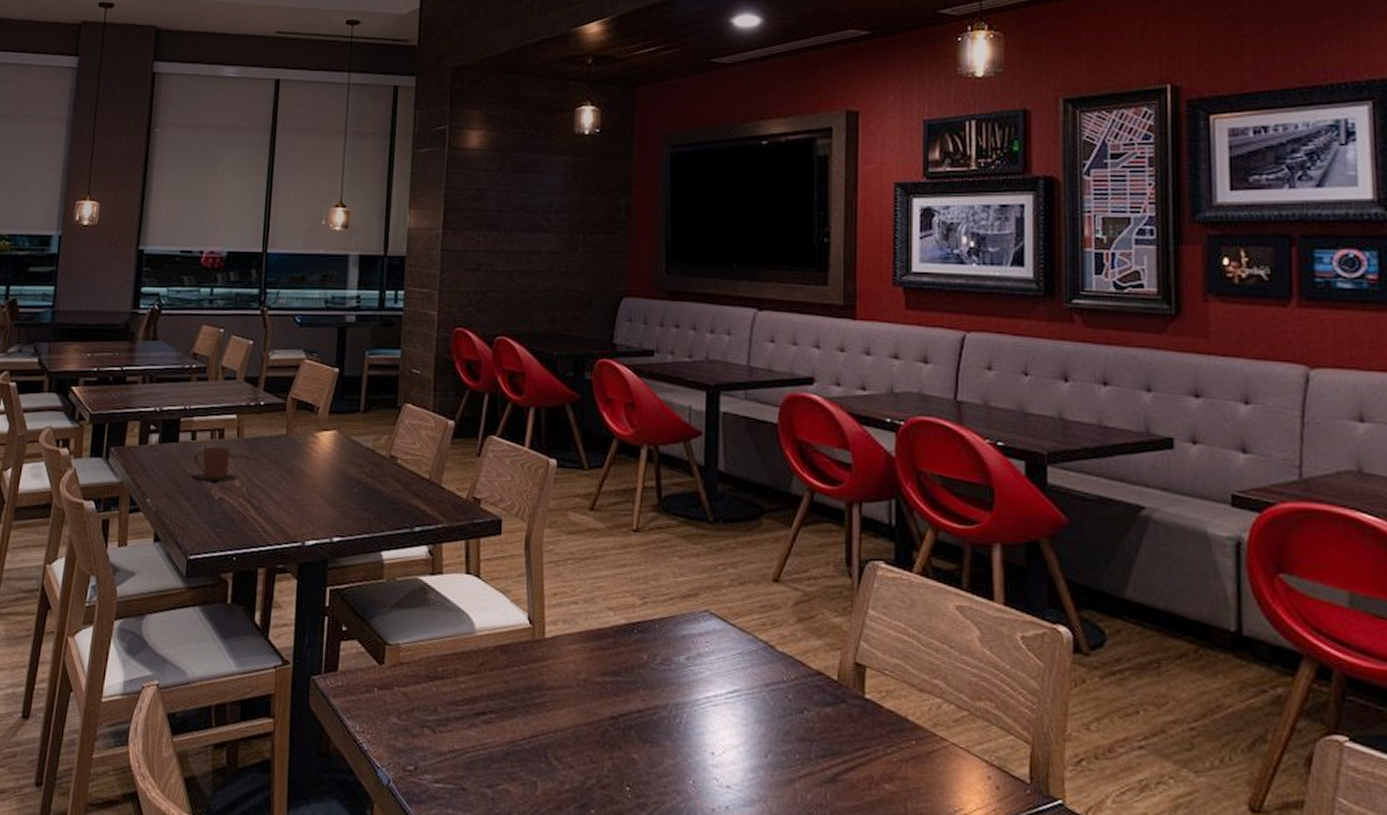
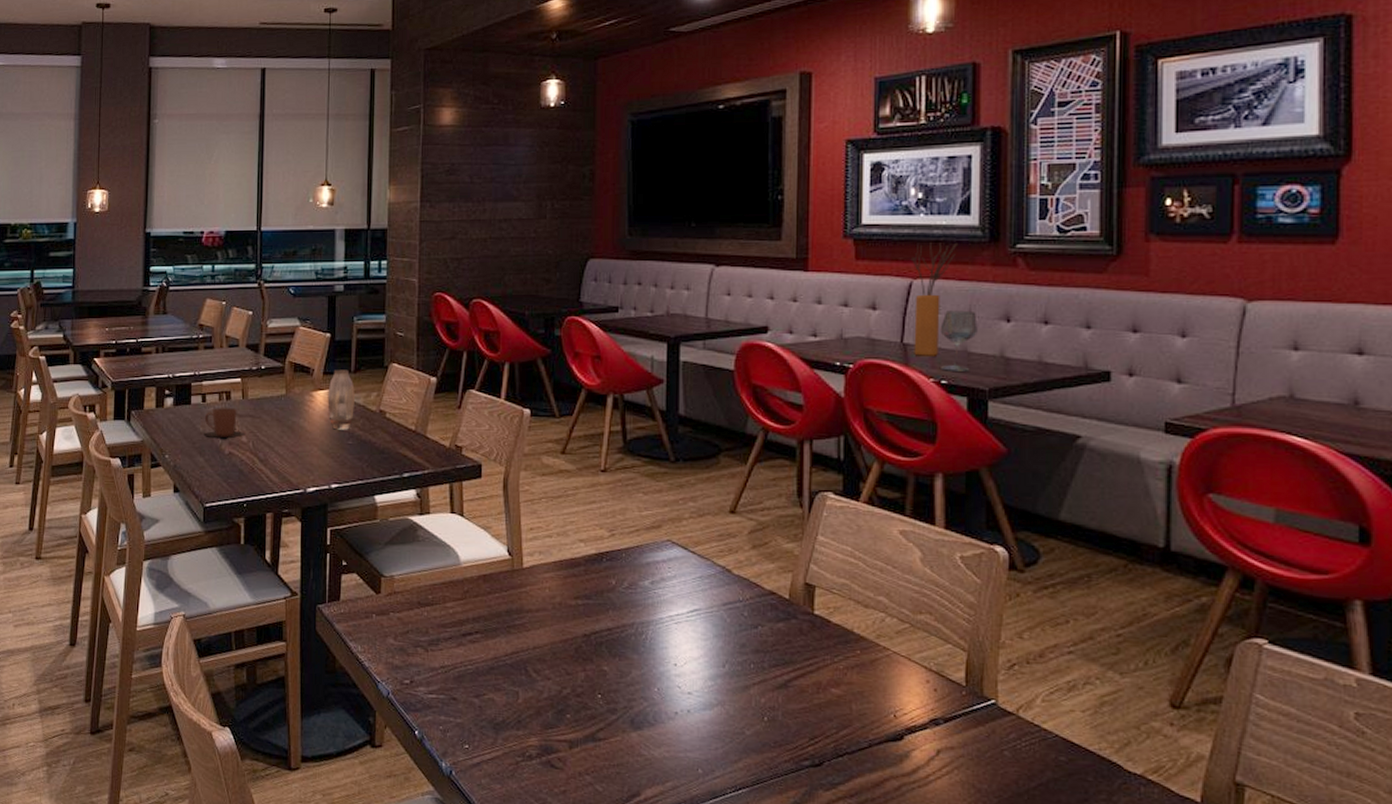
vase: none [333,408,364,477] -> present [327,369,355,430]
vase: none [963,294,1012,417] -> present [910,242,957,358]
wine glass: none [995,367,1034,433] -> present [939,310,978,371]

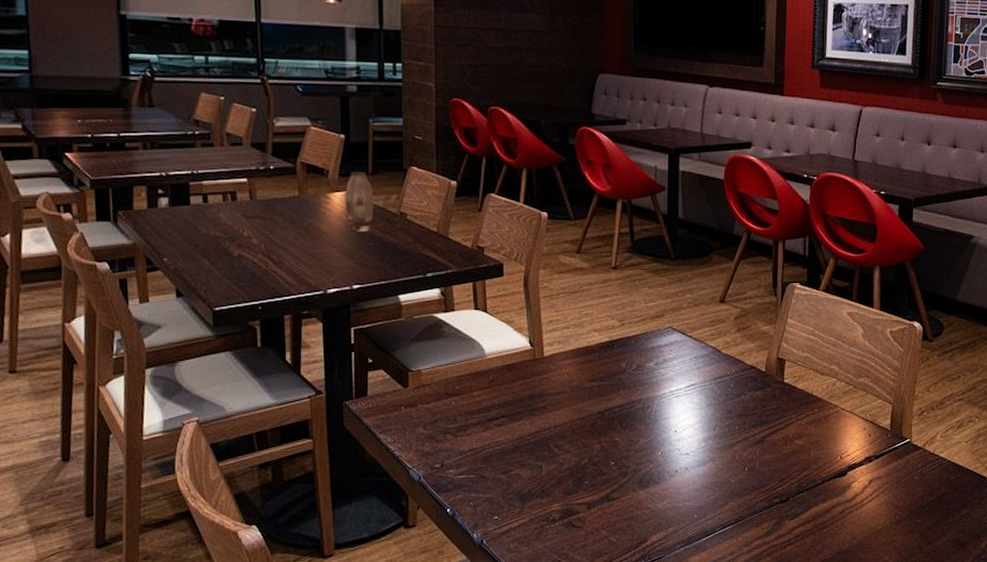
cup: present [204,408,245,438] -> none [207,209,256,240]
vase: present [910,242,957,358] -> none [861,76,896,173]
wine glass: present [939,310,978,371] -> none [880,134,908,184]

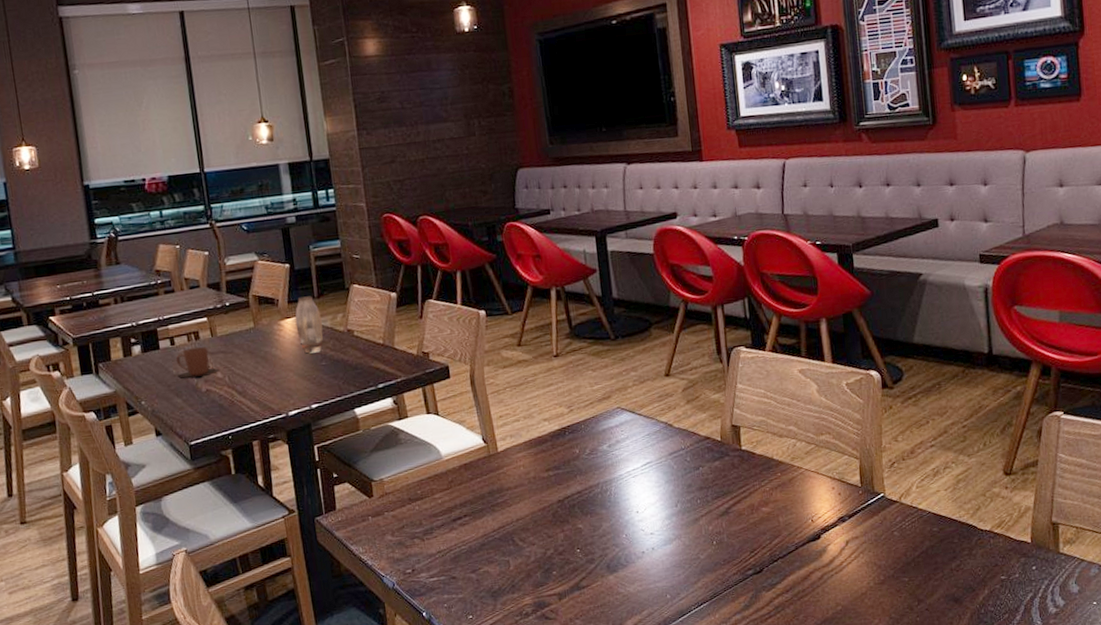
cup: none [207,209,256,240] -> present [176,347,220,378]

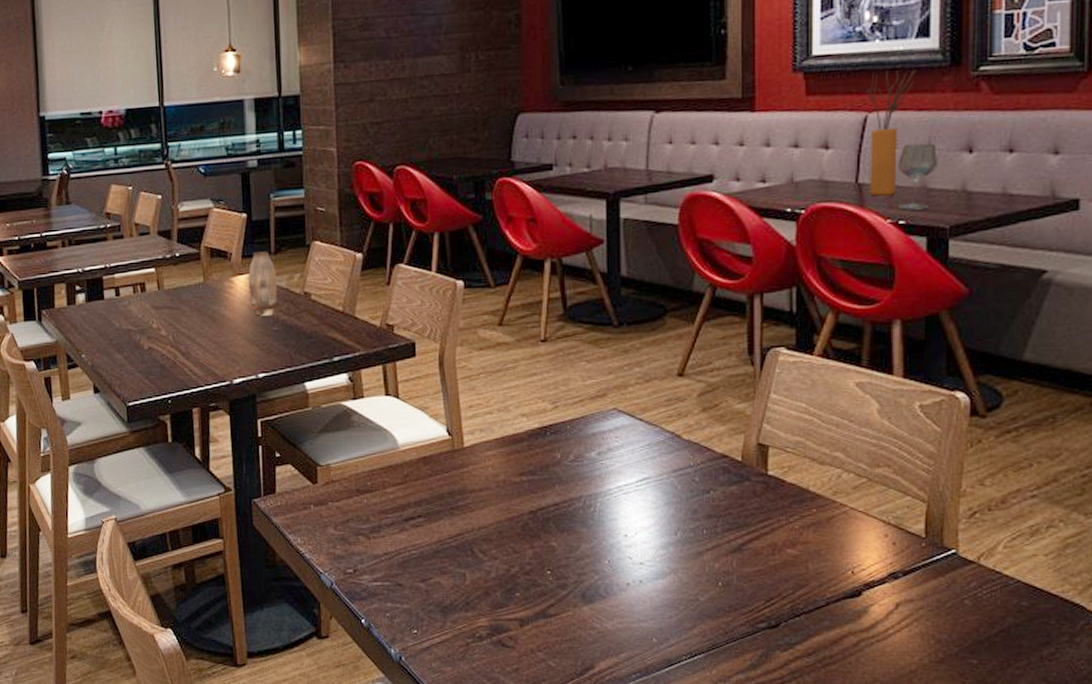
cup: present [176,347,220,378] -> none [119,300,164,333]
vase: none [782,126,816,225] -> present [865,70,916,198]
wine glass: none [810,181,839,234] -> present [897,143,938,210]

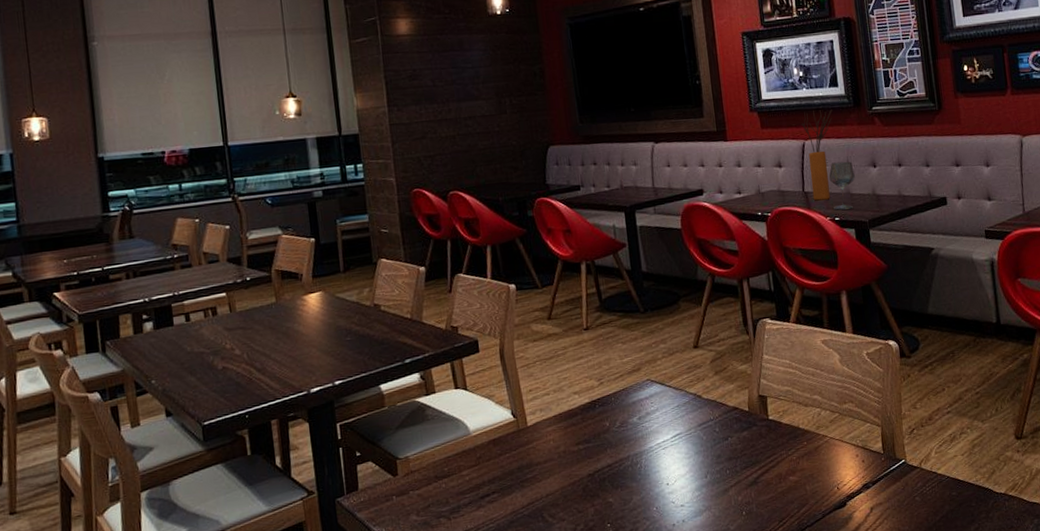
vase: present [248,251,277,316] -> none [319,270,349,329]

